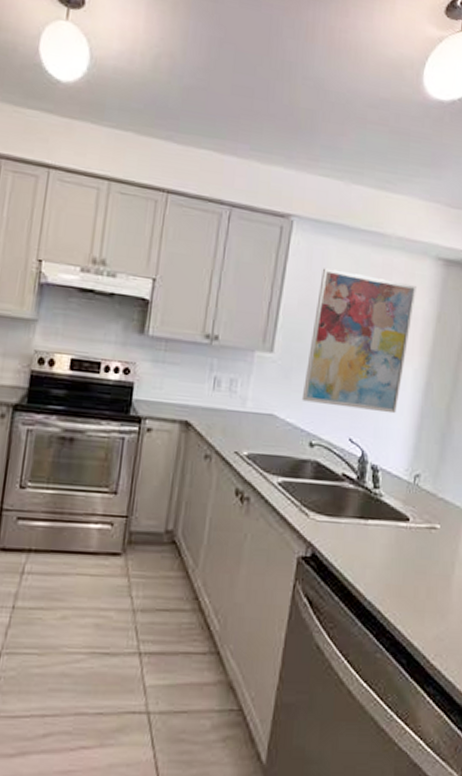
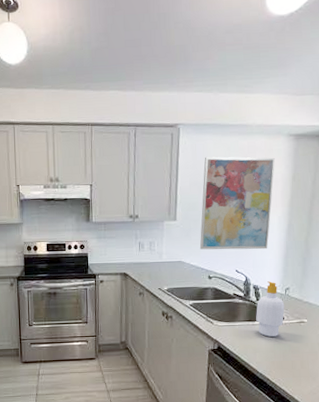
soap bottle: none [370,461,412,546] -> present [256,281,285,337]

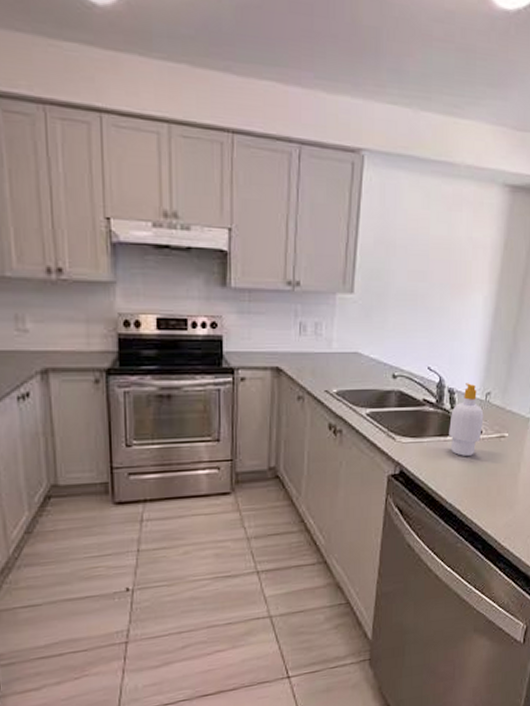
wall art: present [199,156,275,250] -> none [383,203,485,340]

